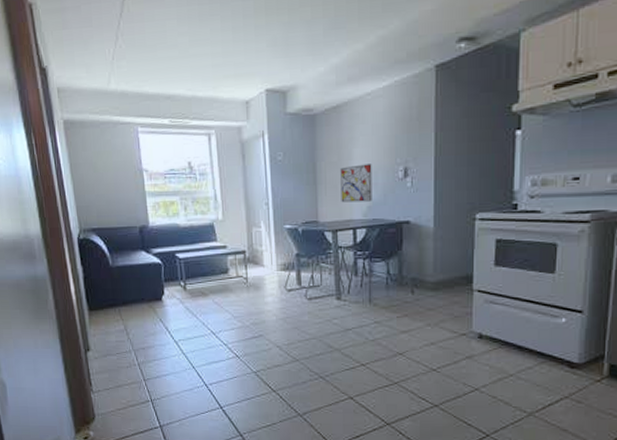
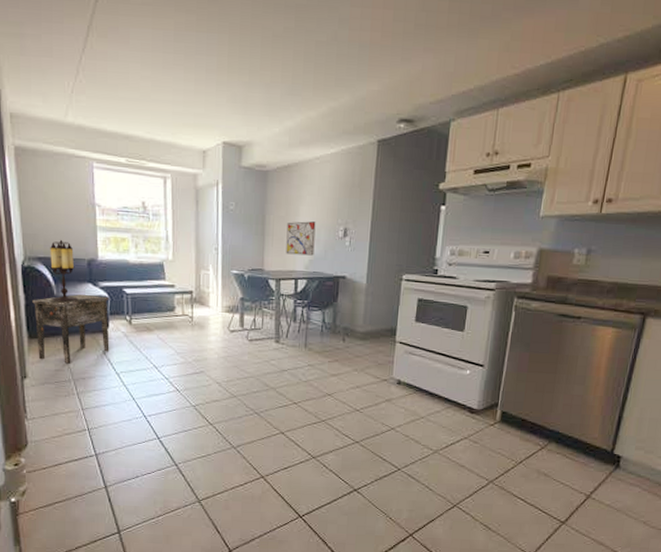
side table: none [90,263,166,334] -> present [32,294,110,364]
table lamp: none [103,208,132,272] -> present [50,239,78,302]

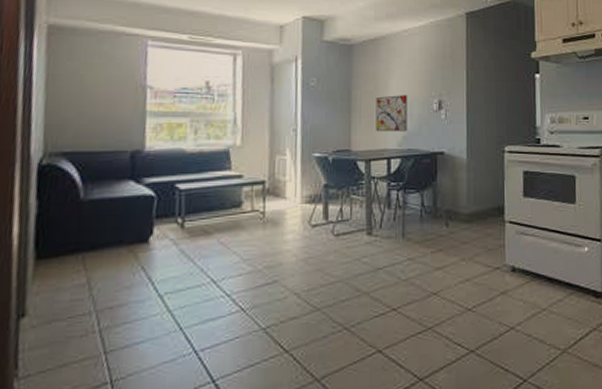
side table: present [32,294,110,364] -> none [46,195,155,290]
table lamp: present [50,239,78,302] -> none [76,129,113,207]

